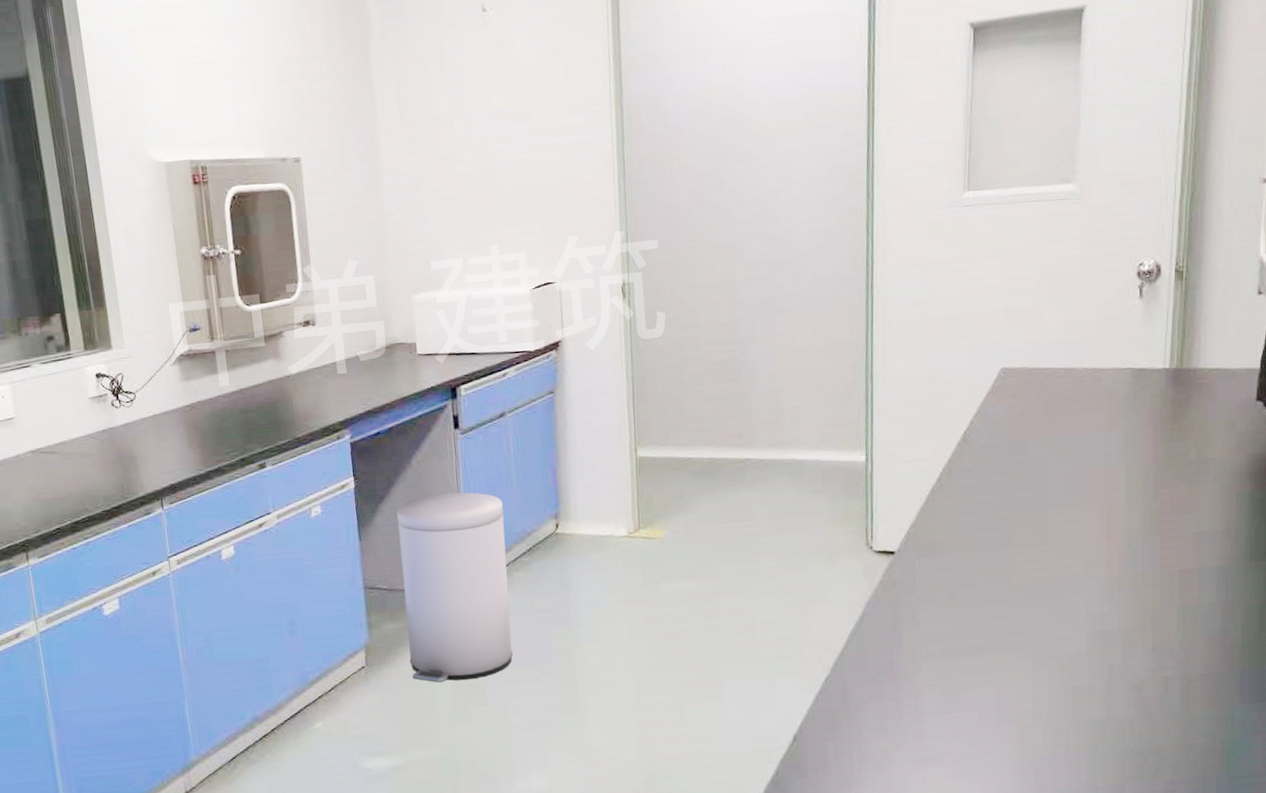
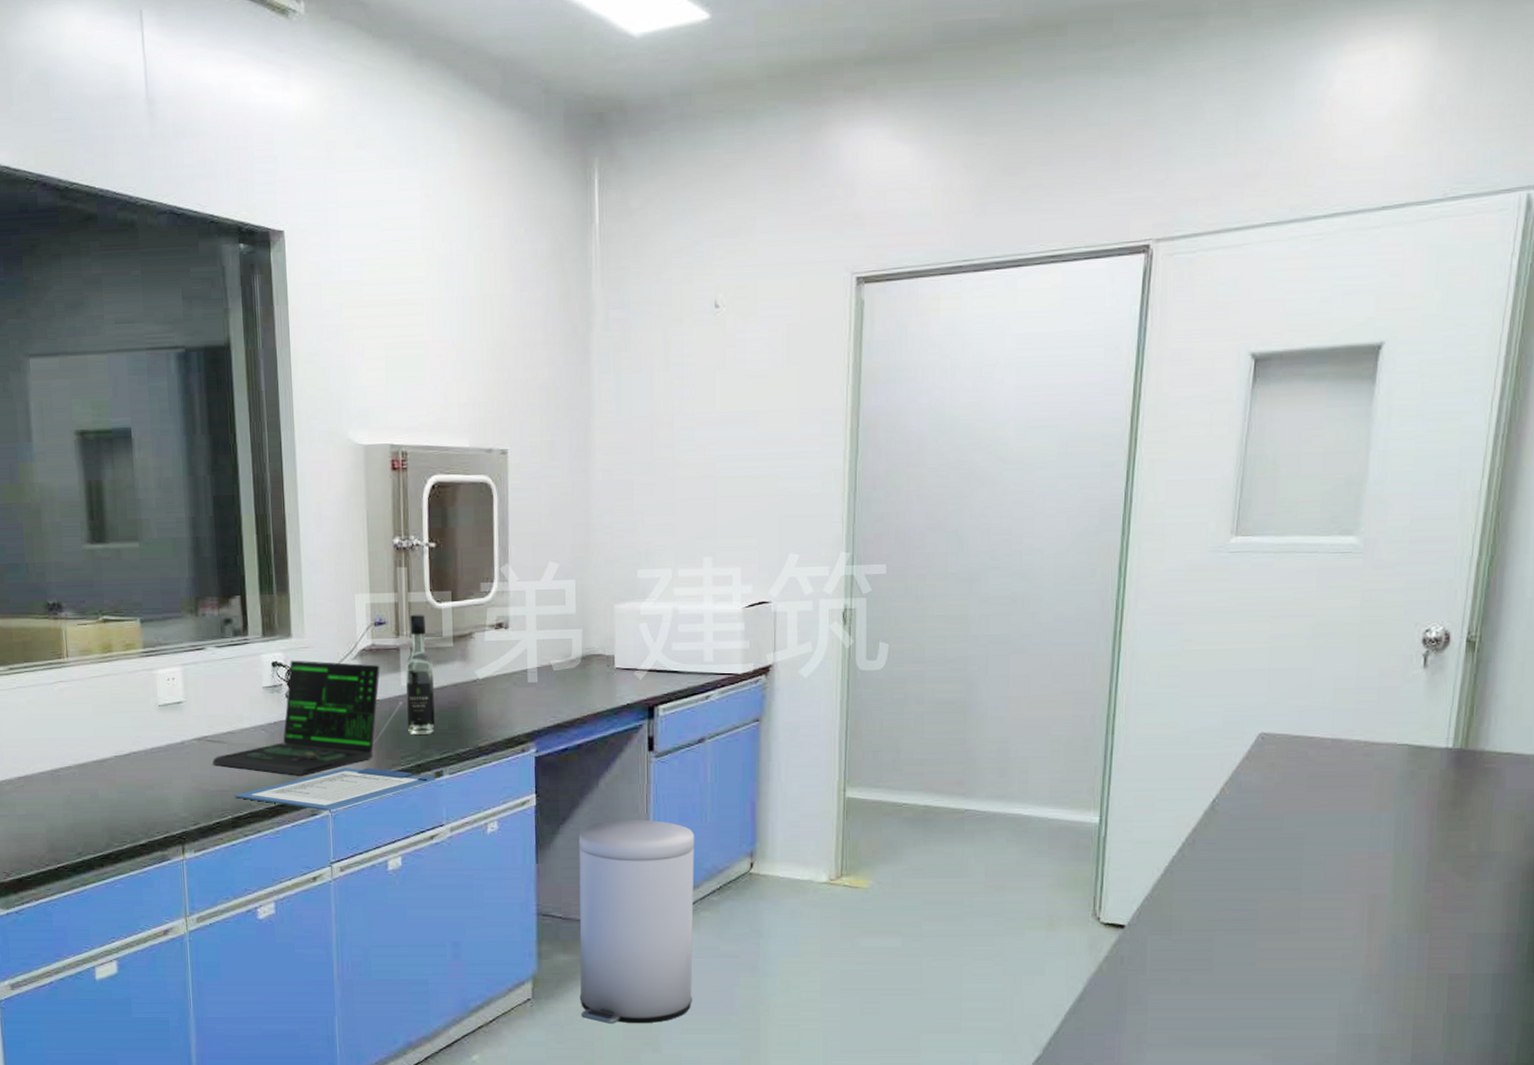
laptop: none [47,368,222,479] -> present [212,660,402,776]
clipboard: none [71,465,260,509] -> present [235,767,436,811]
bottle: none [222,317,255,431] -> present [406,614,435,735]

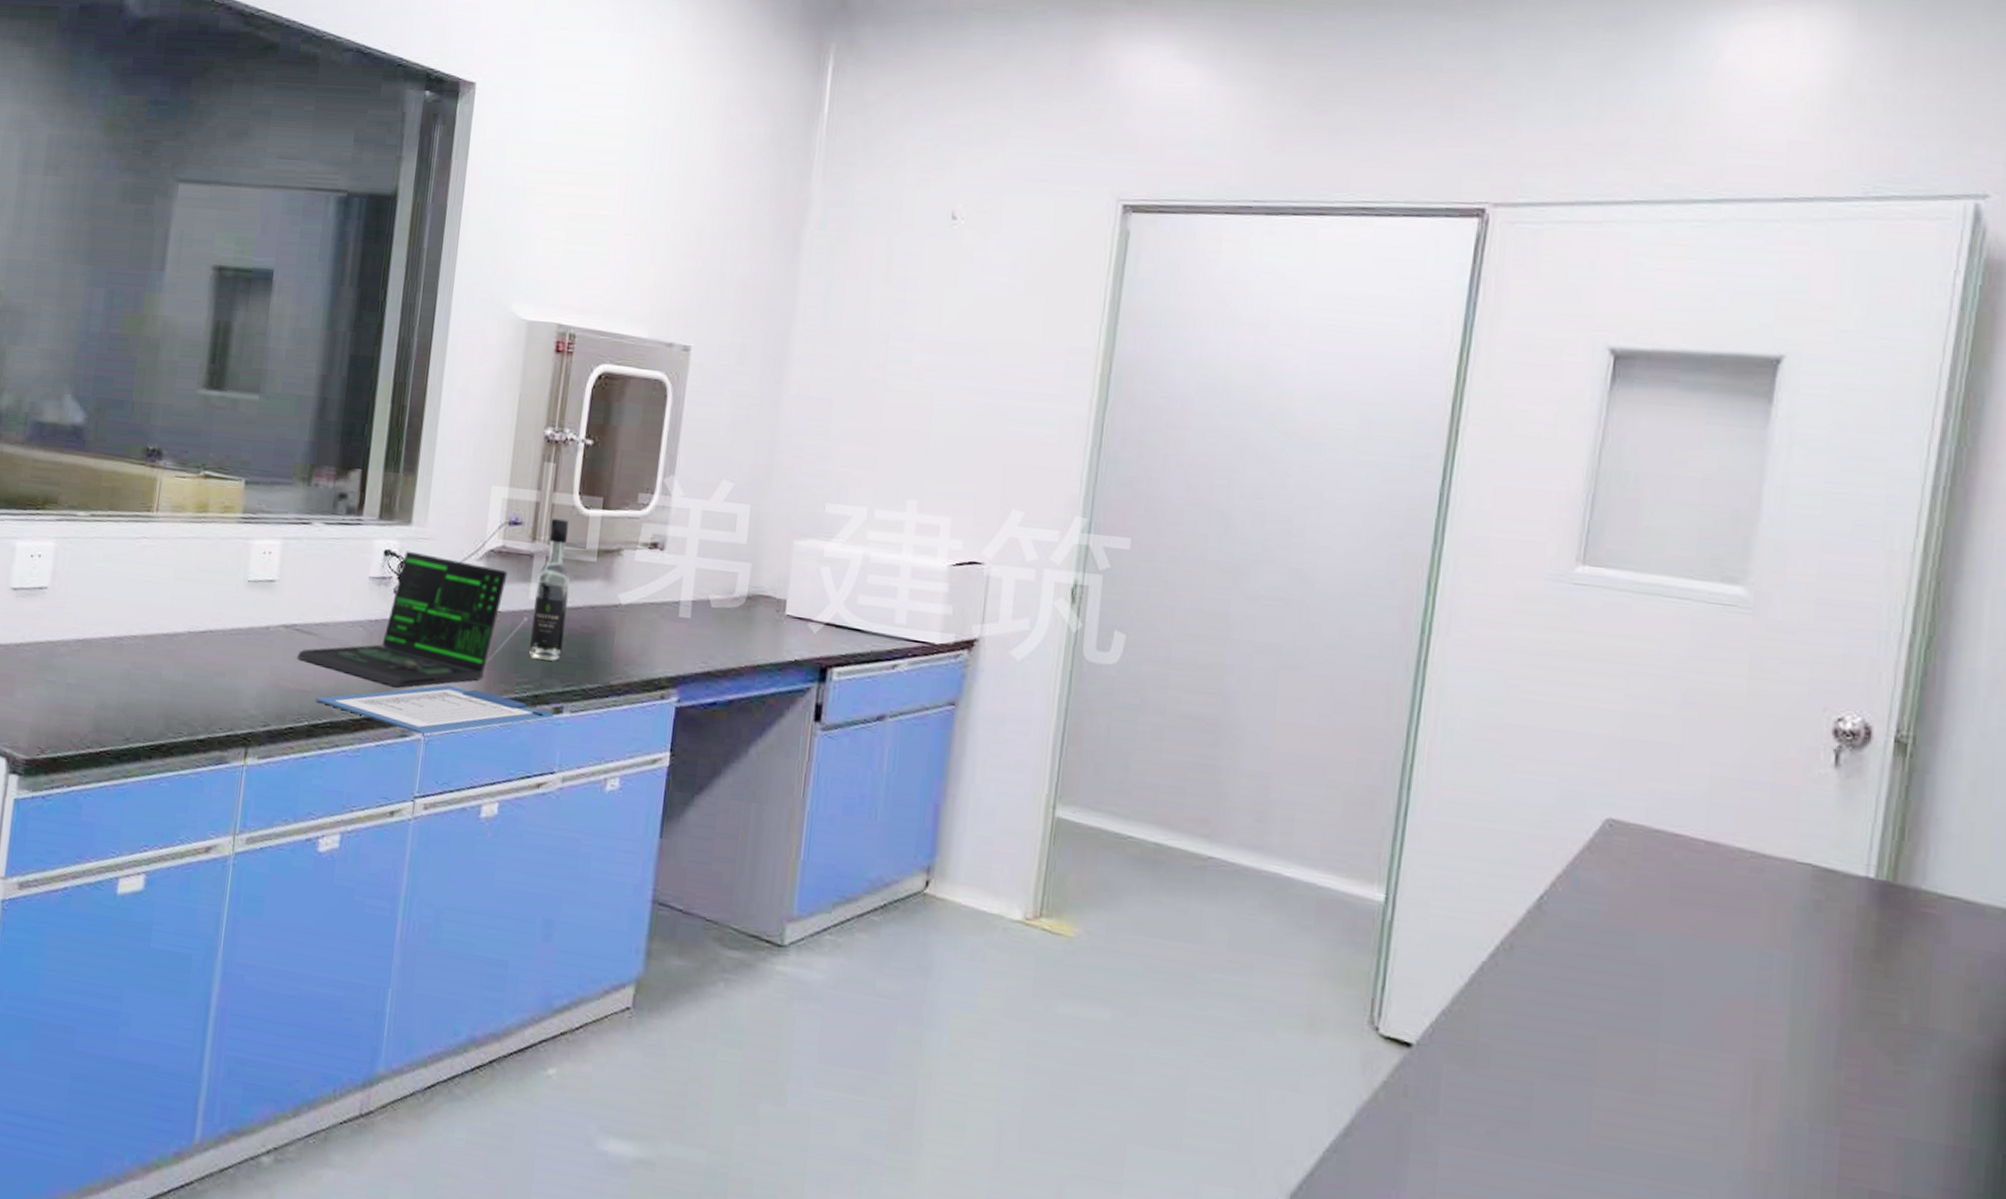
pedal bin: present [578,820,695,1024] -> none [690,799,860,1067]

